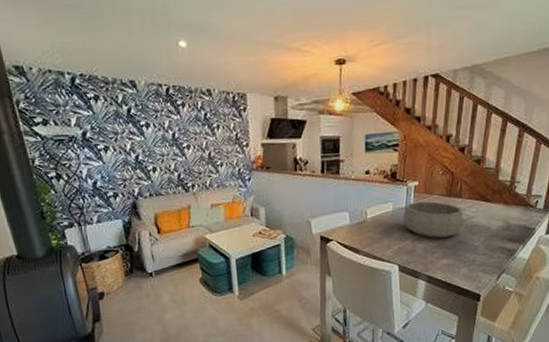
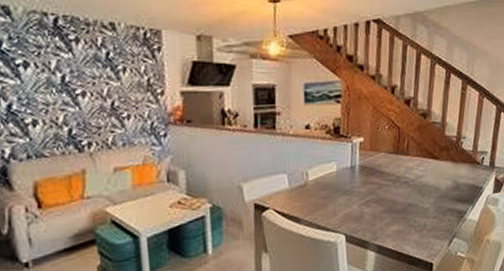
decorative bowl: present [403,201,463,239] -> none [349,159,412,202]

